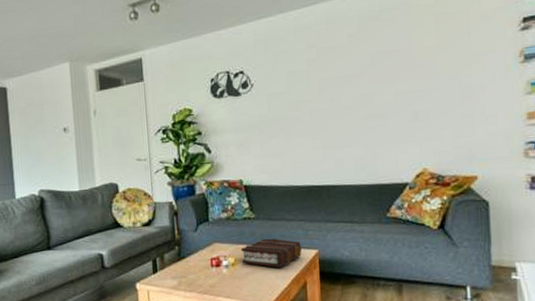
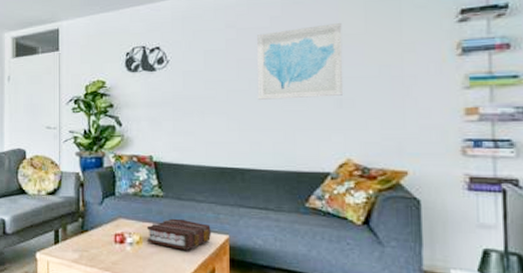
wall art: none [337,37,418,119] -> present [256,23,344,101]

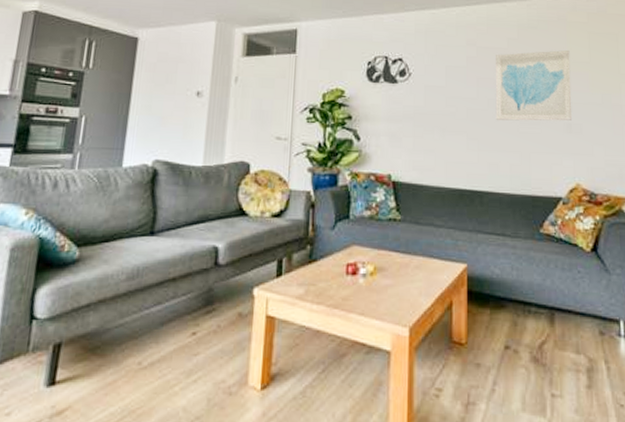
book: present [146,218,211,250] -> none [381,245,449,281]

